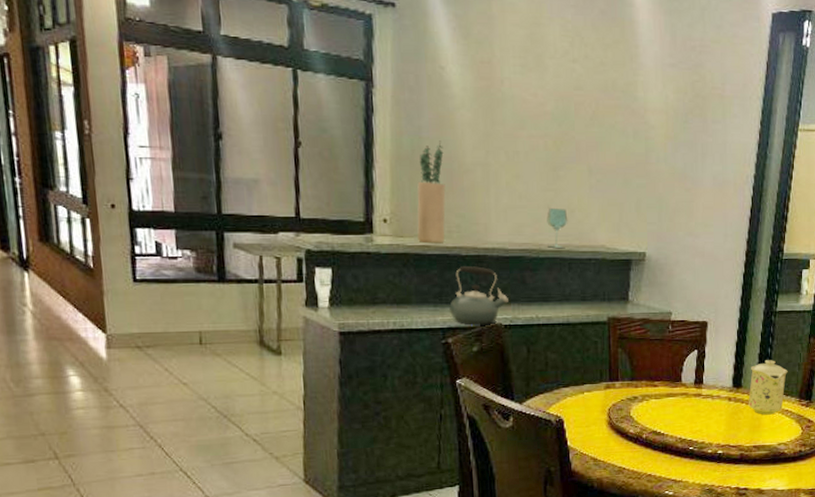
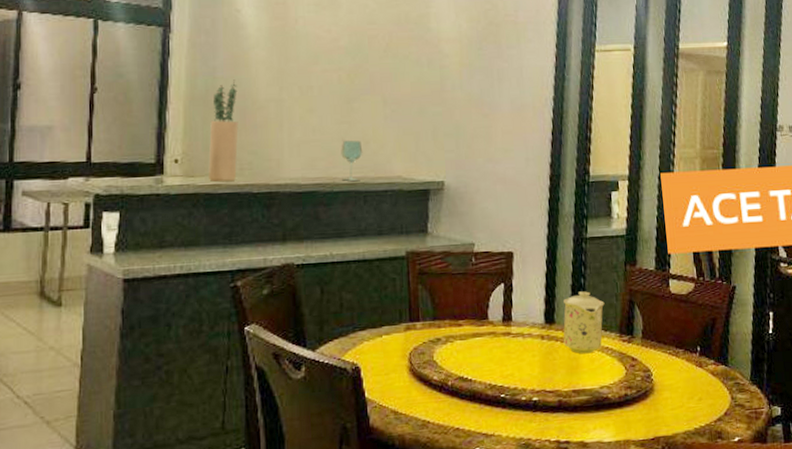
kettle: present [449,266,510,326] -> none [239,203,302,266]

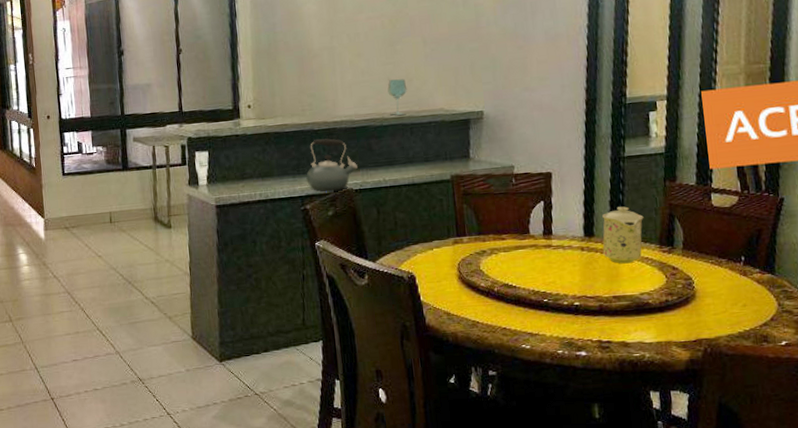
vase: present [208,79,239,183] -> none [274,33,299,123]
kettle: none [239,203,302,266] -> present [306,138,359,192]

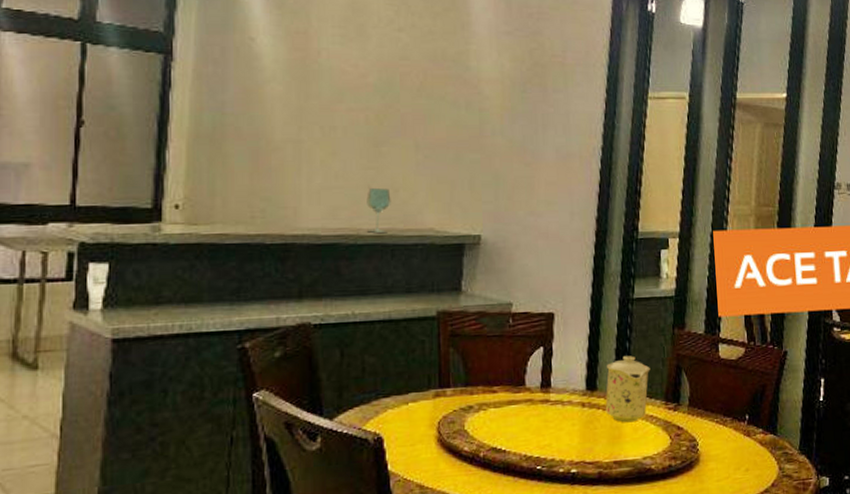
kettle: present [306,138,359,192] -> none [248,256,321,326]

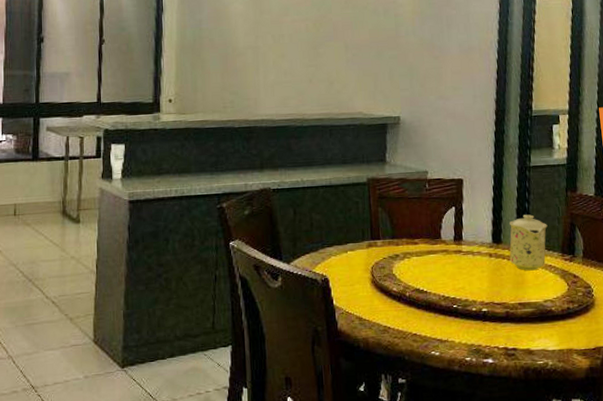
wine glass: present [365,187,391,233] -> none [308,81,328,117]

